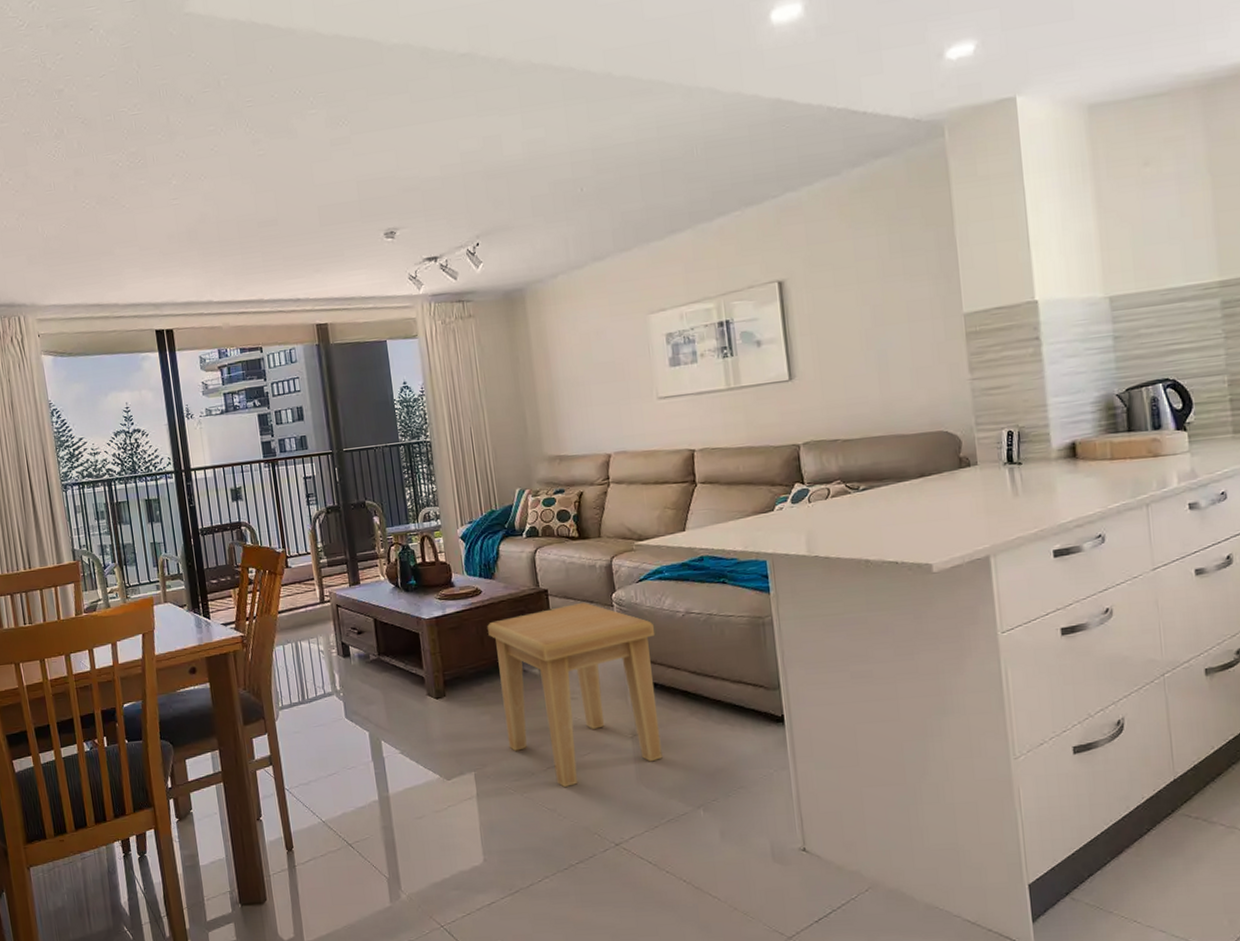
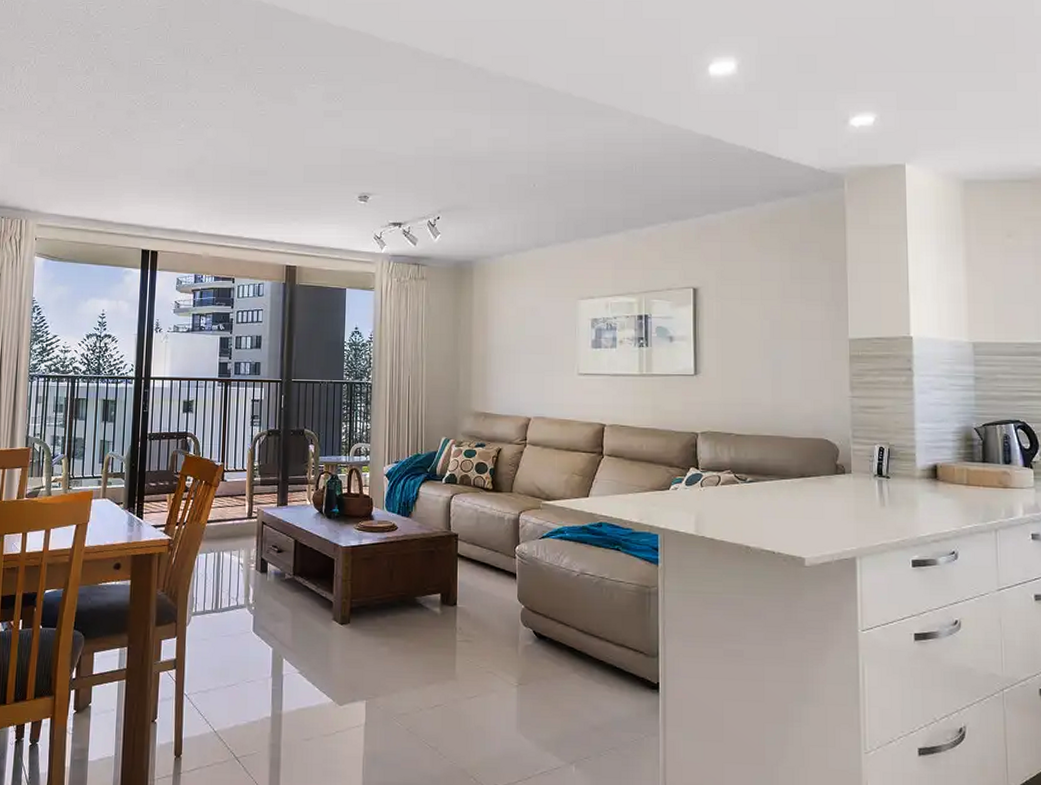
side table: present [487,602,663,788] -> none [398,550,551,728]

